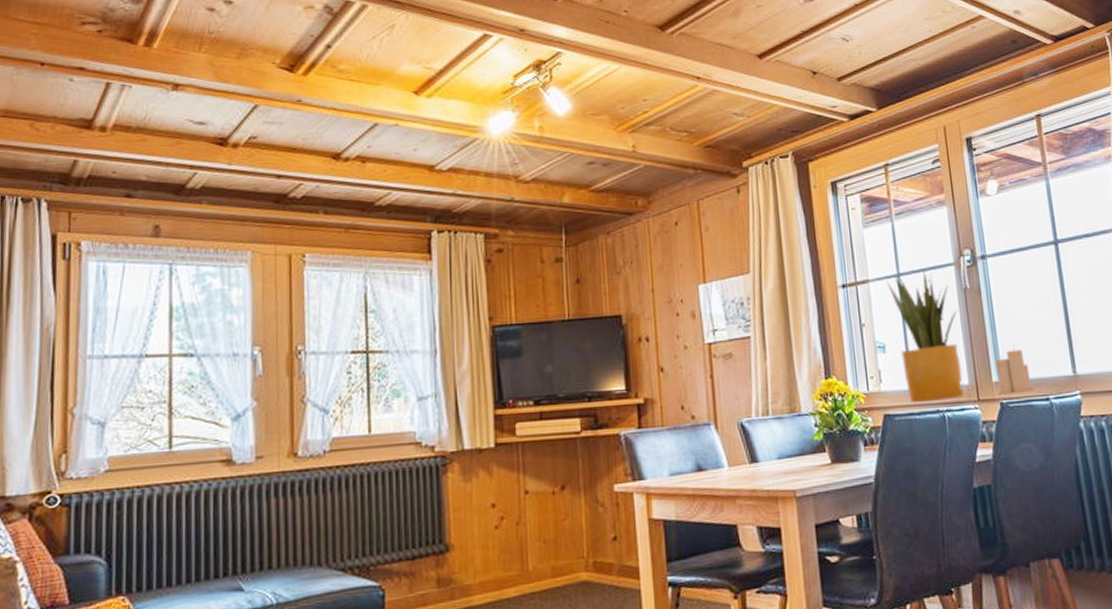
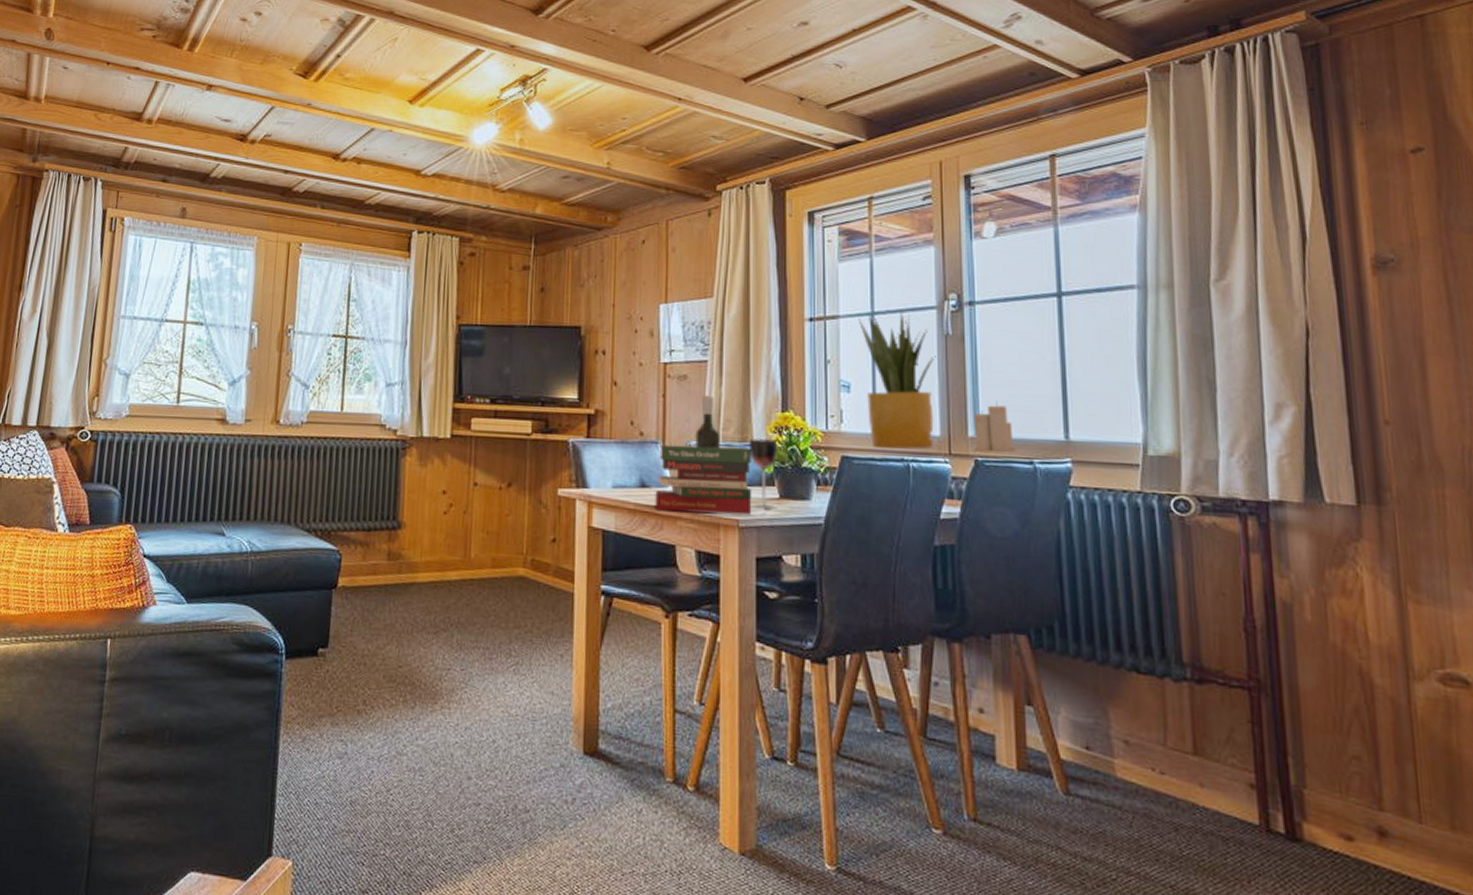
books: none [712,418,807,492] -> present [655,444,752,515]
bottle: none [745,370,771,423] -> present [695,394,720,447]
wineglass: none [797,407,830,477] -> present [748,438,778,510]

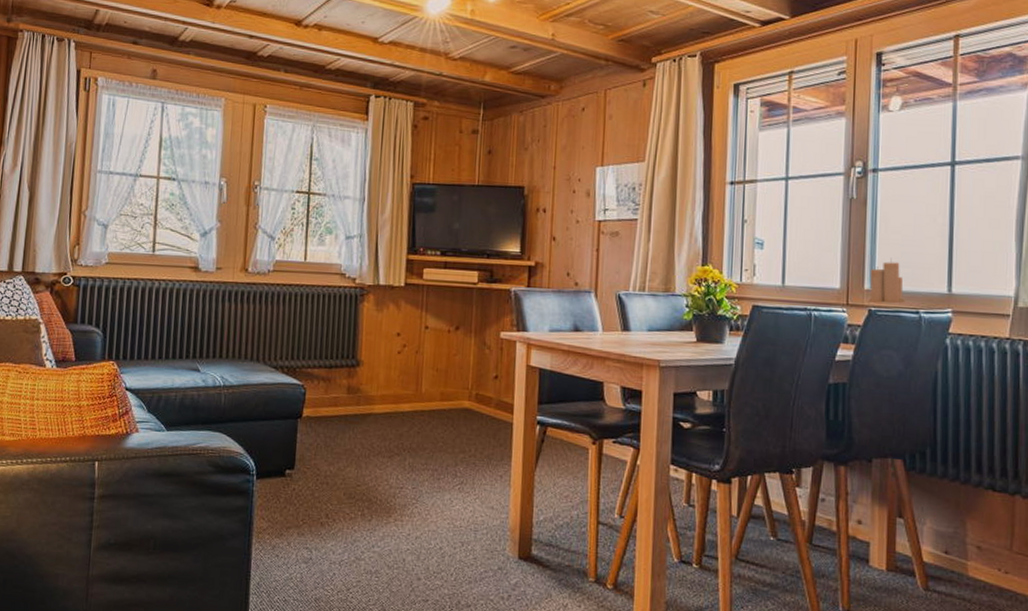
books: present [655,444,752,515] -> none [586,293,674,356]
bottle: present [695,394,720,447] -> none [624,249,647,297]
wineglass: present [748,438,778,510] -> none [671,289,698,352]
planter: present [857,309,936,450] -> none [773,174,841,300]

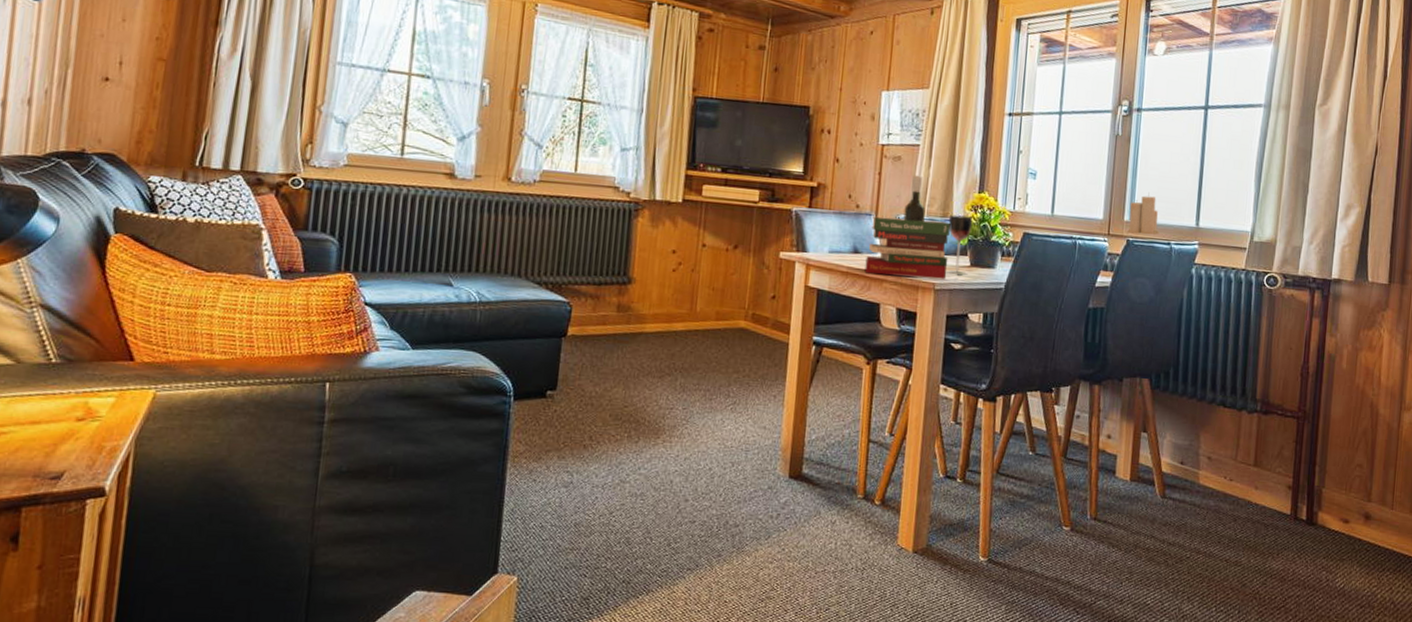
books: none [586,293,674,356] -> present [864,216,951,280]
bottle: none [624,249,647,297] -> present [903,174,926,221]
wineglass: none [671,289,698,352] -> present [946,214,974,275]

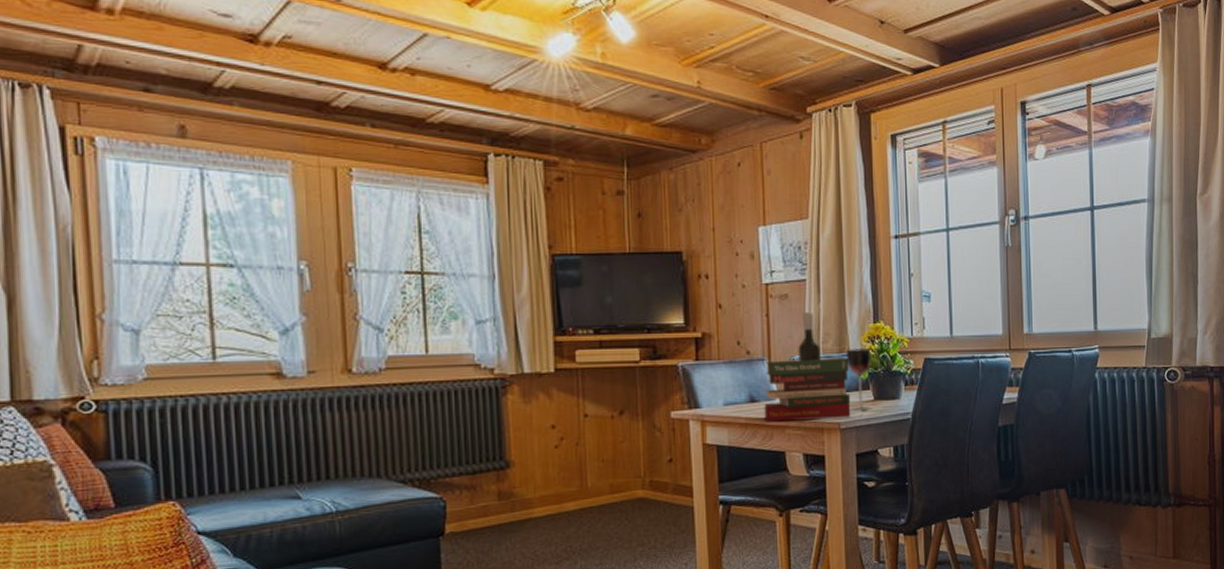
candle: present [1127,192,1160,235] -> none [1027,301,1060,345]

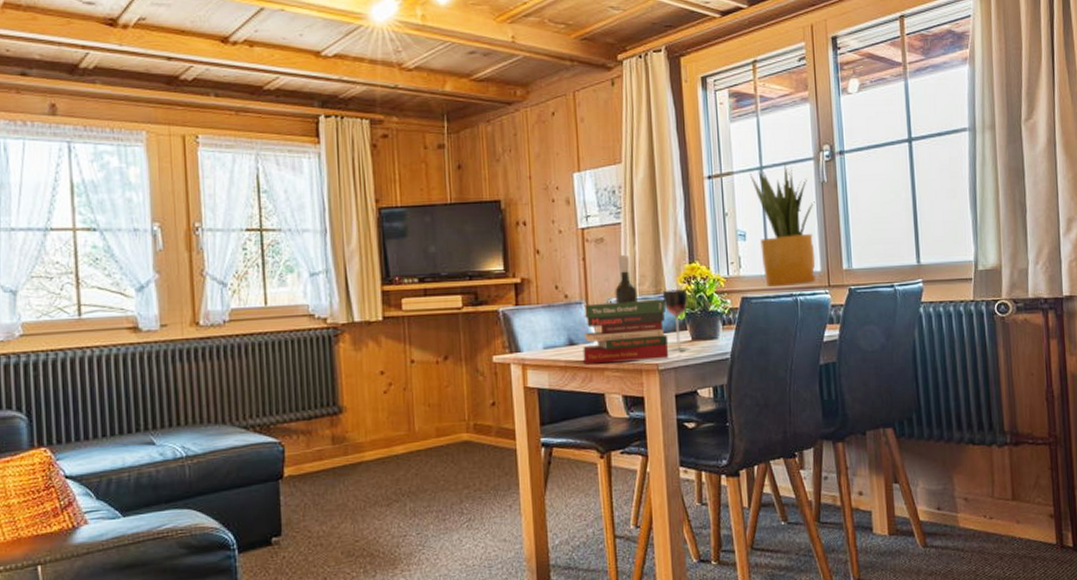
planter: none [935,225,999,350] -> present [749,162,816,288]

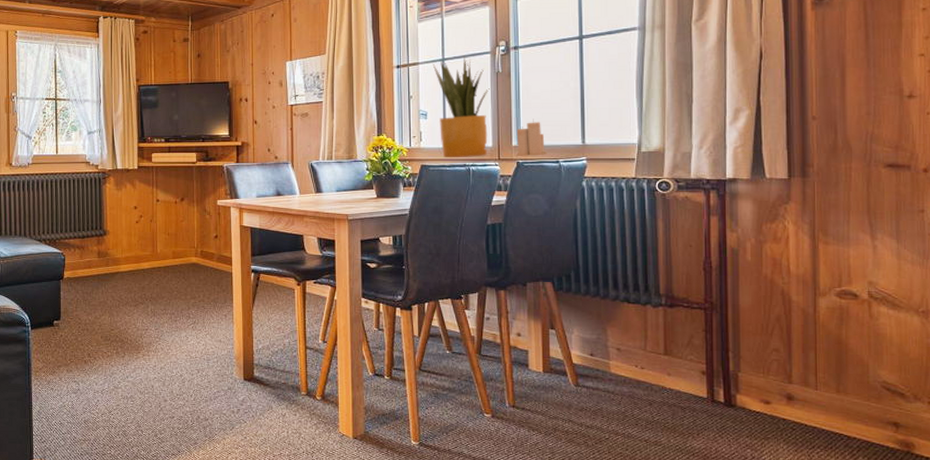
books: present [583,299,669,365] -> none [287,163,357,212]
bottle: present [615,254,638,302] -> none [315,126,333,164]
wineglass: present [662,289,691,352] -> none [354,156,376,206]
candle: none [846,236,881,281] -> present [516,118,547,156]

